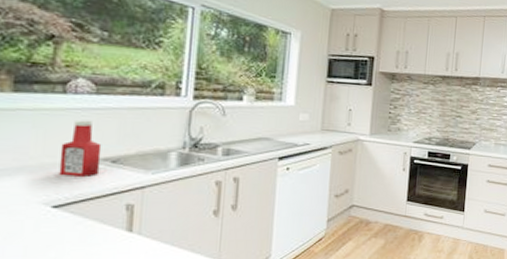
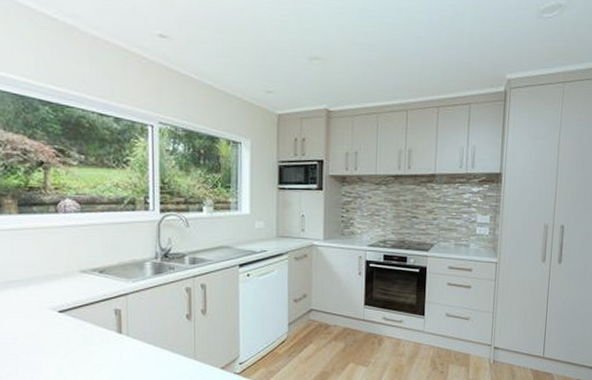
ketchup bottle: present [59,120,102,177] -> none [59,236,91,285]

